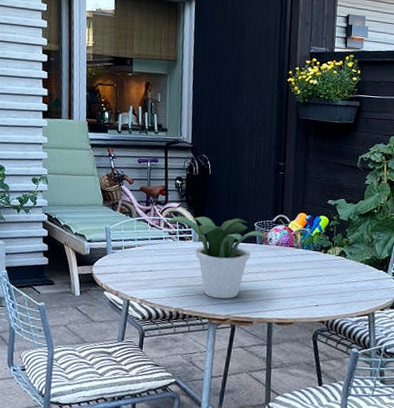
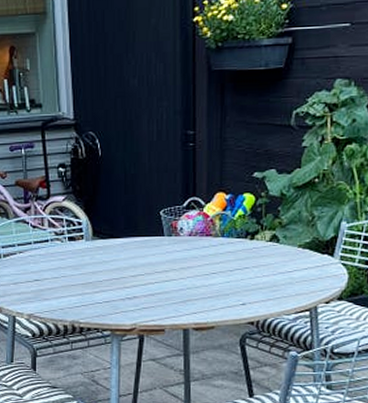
potted plant: present [164,216,268,299] -> none [48,207,179,306]

